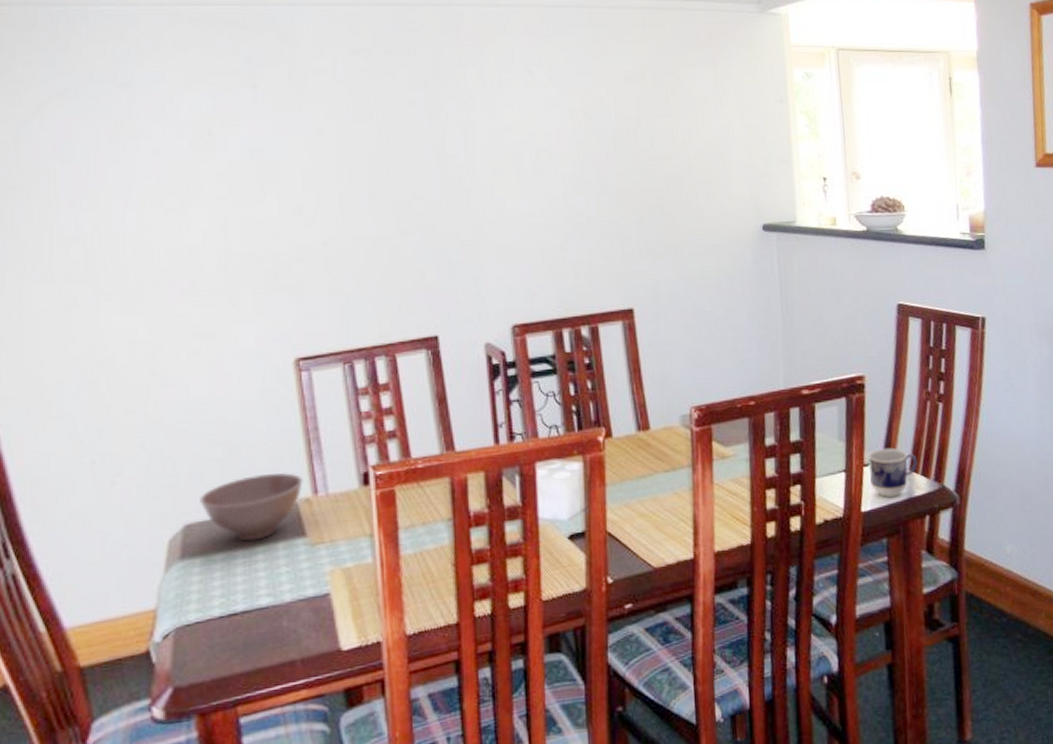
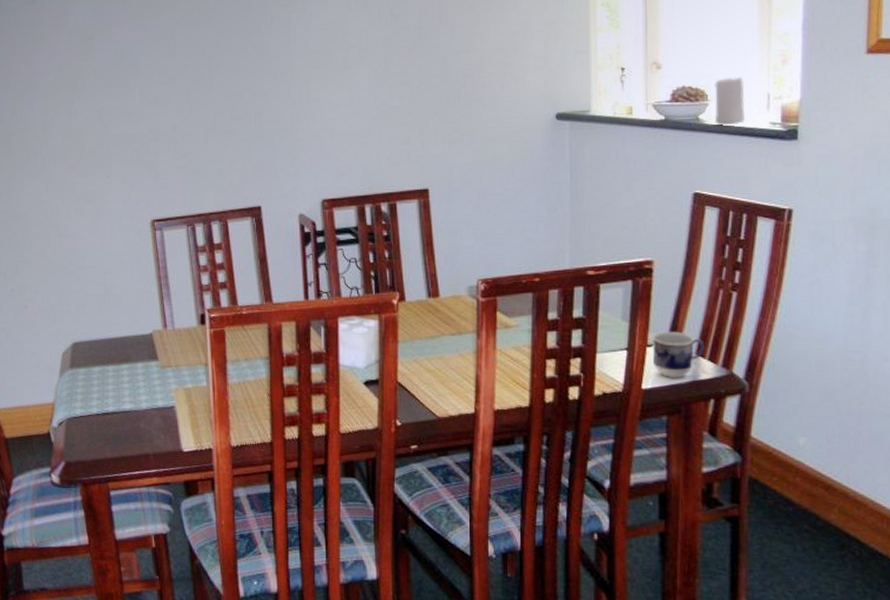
bowl: present [200,472,303,541] -> none [83,308,156,360]
candle: none [909,187,938,235] -> present [715,76,744,125]

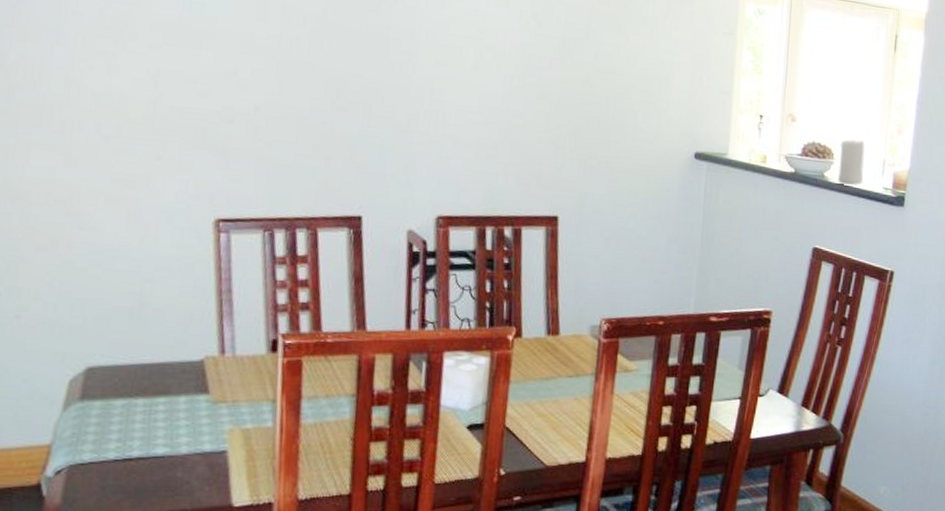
cup: present [651,331,704,378] -> none [763,381,809,428]

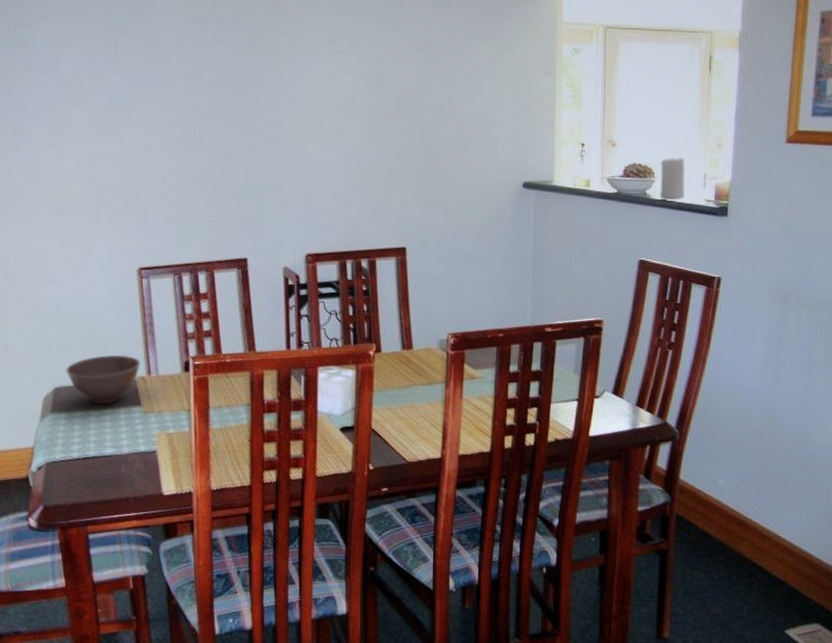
bowl: none [104,328,211,391] -> present [66,355,140,405]

